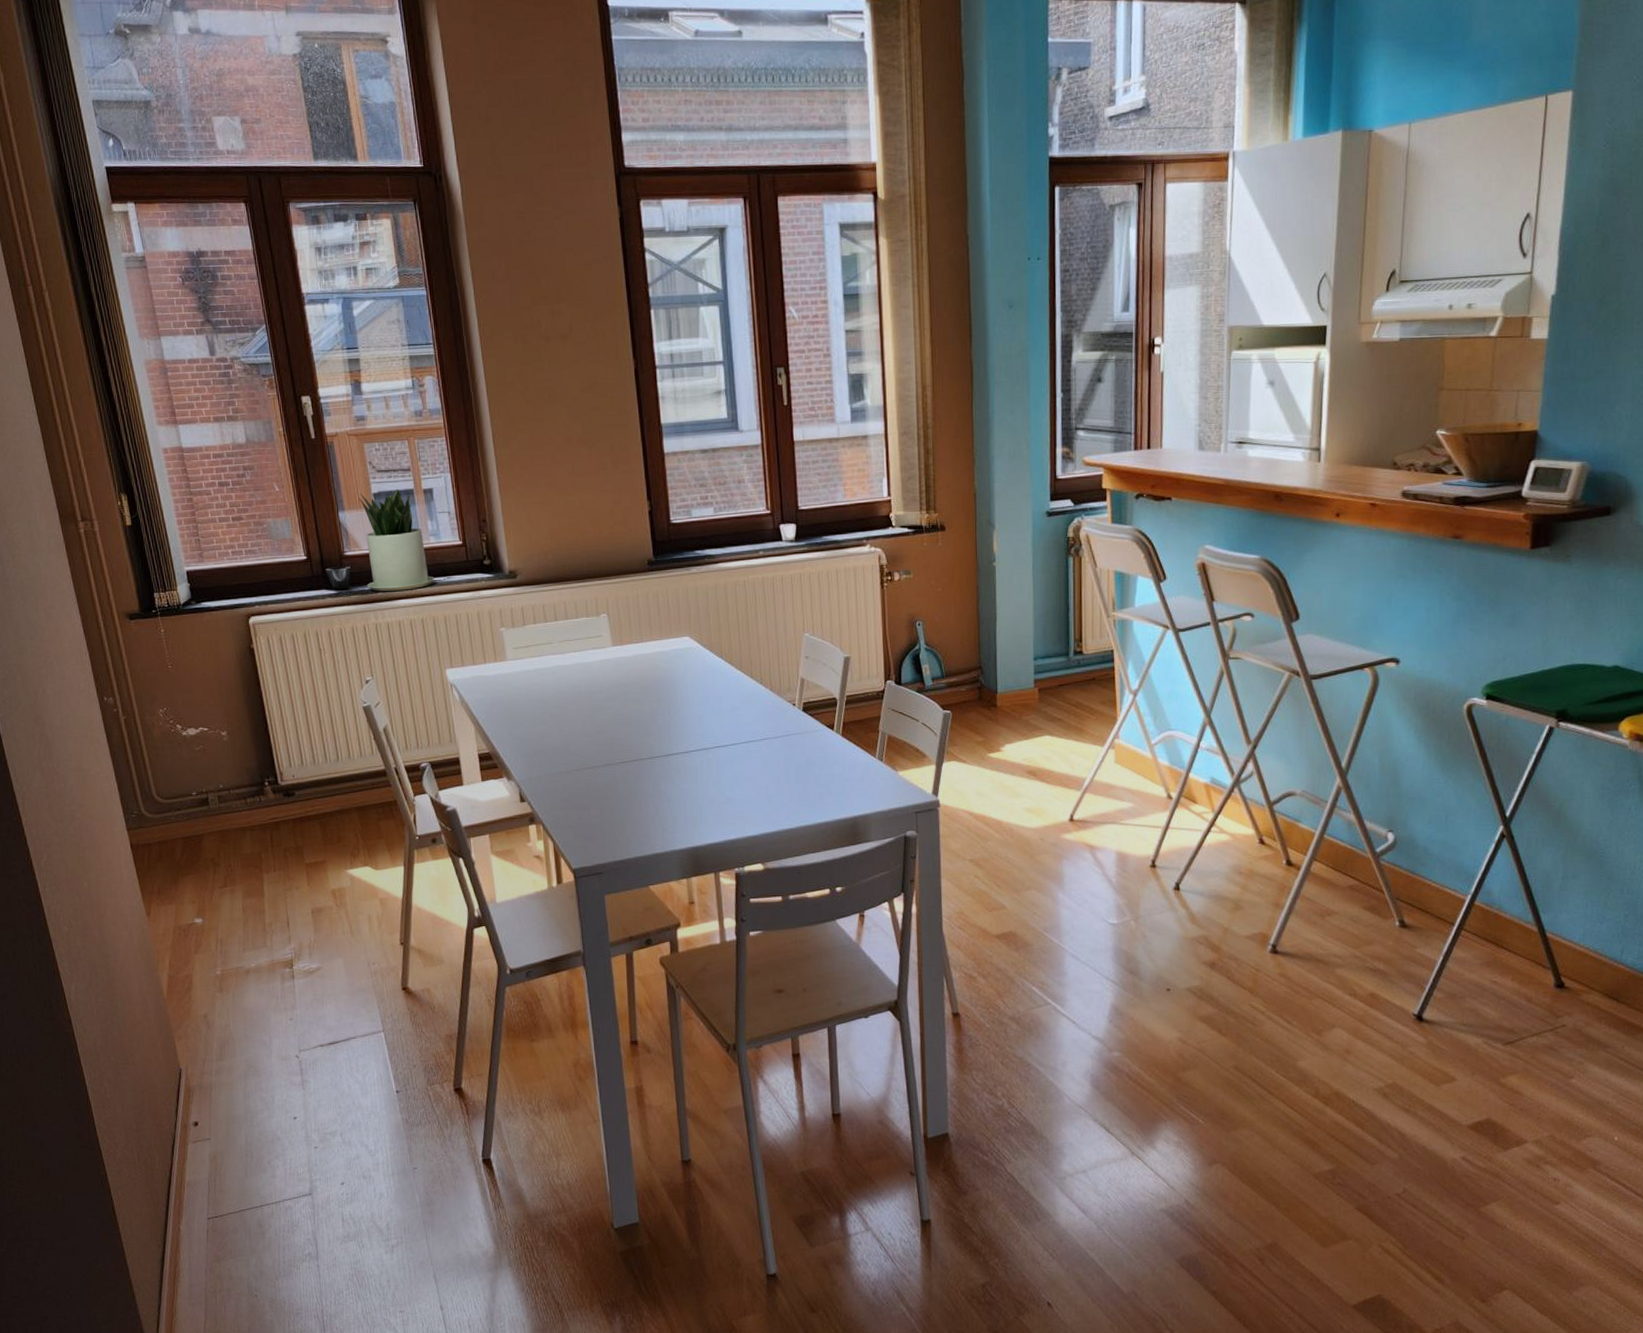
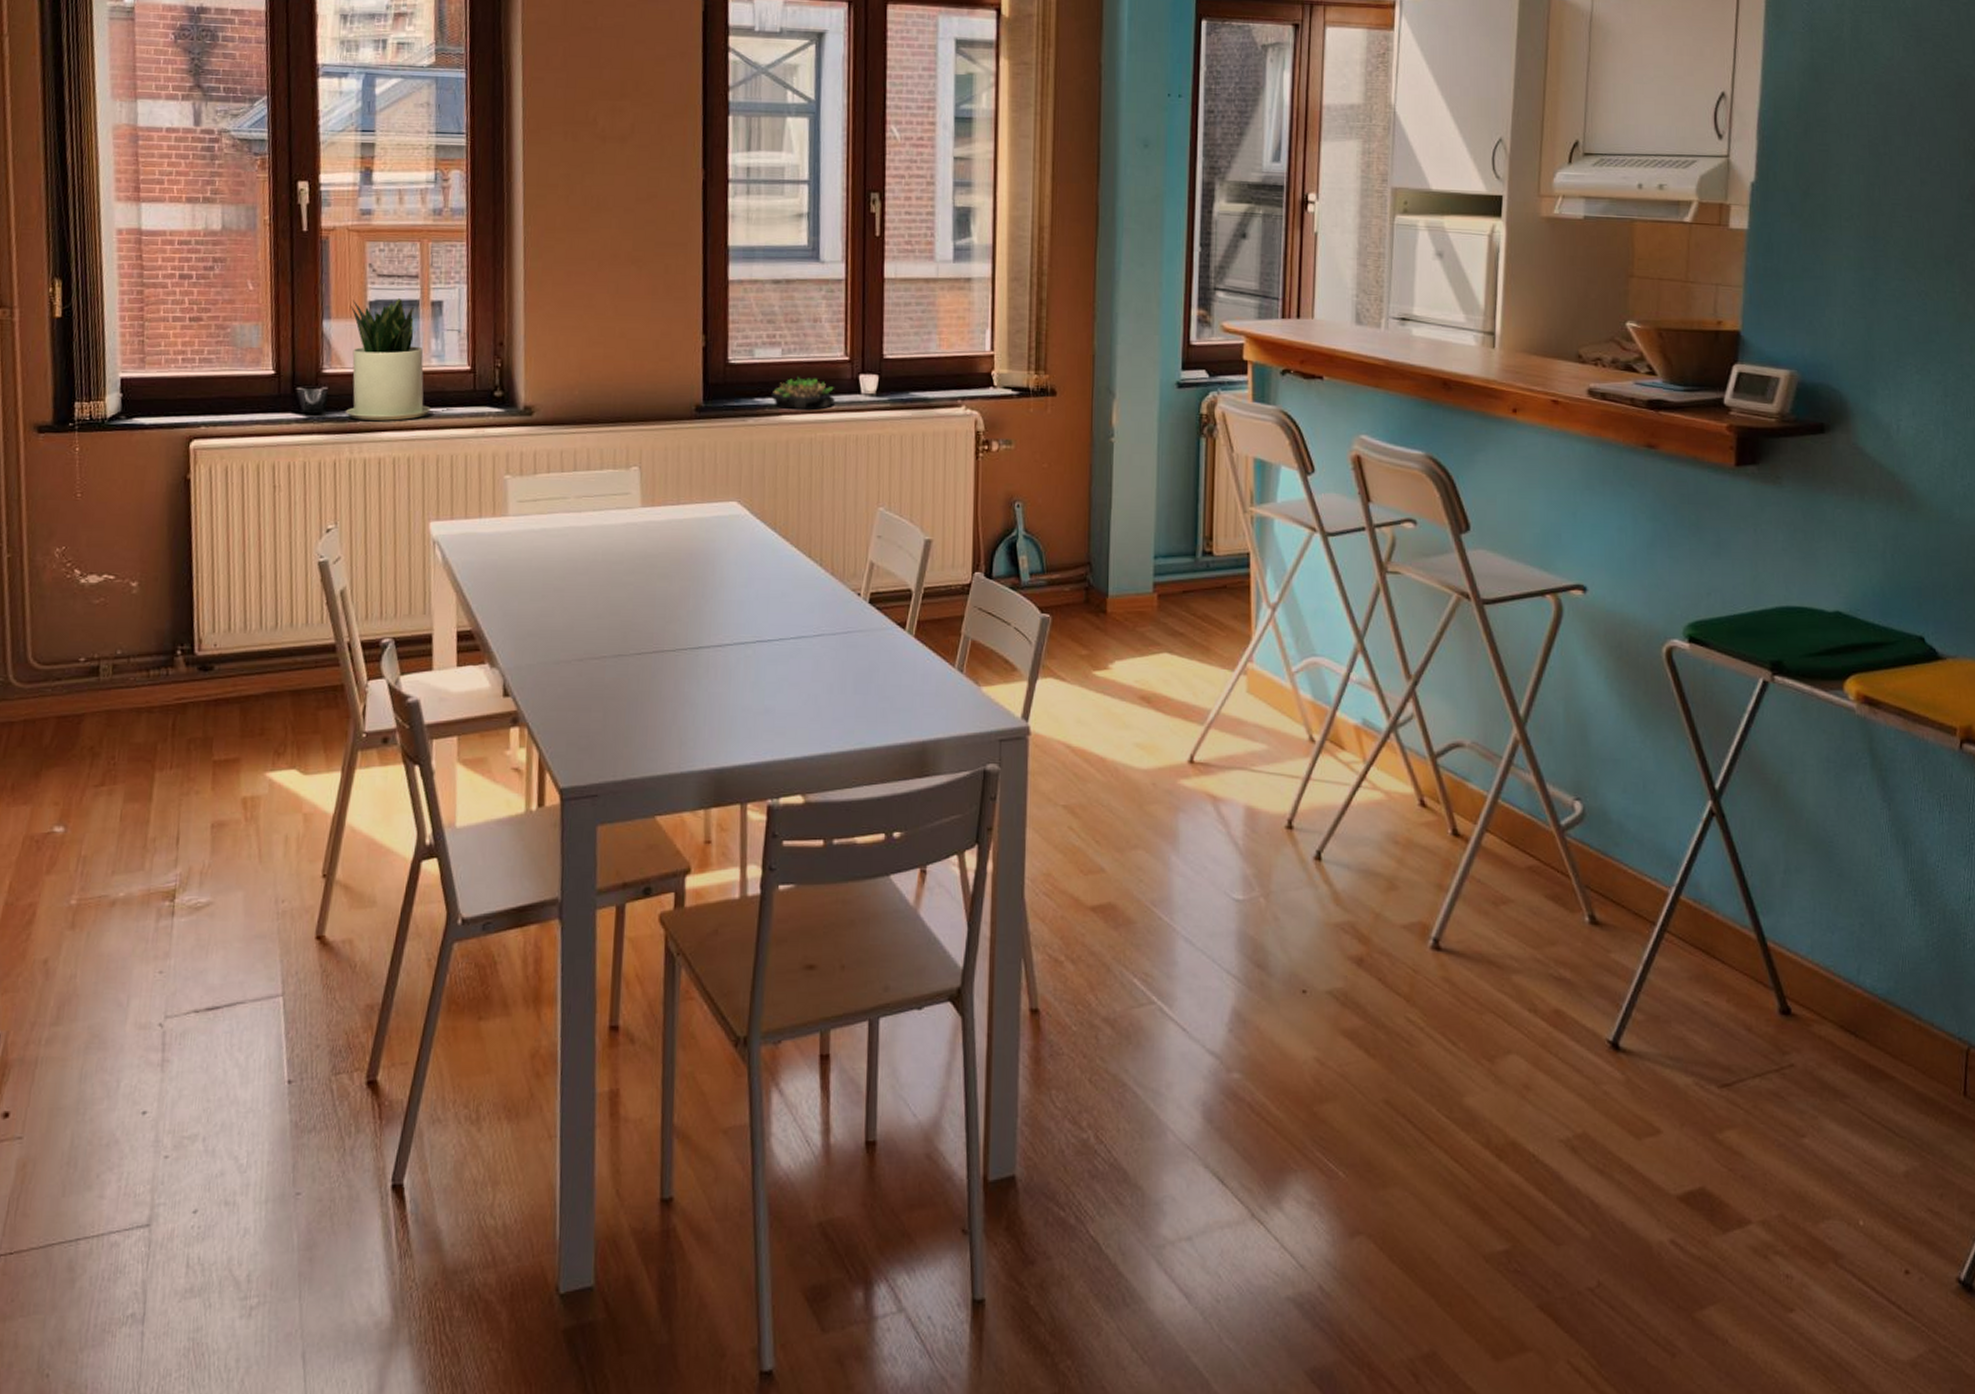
succulent plant: none [708,530,762,558] -> present [771,376,836,410]

